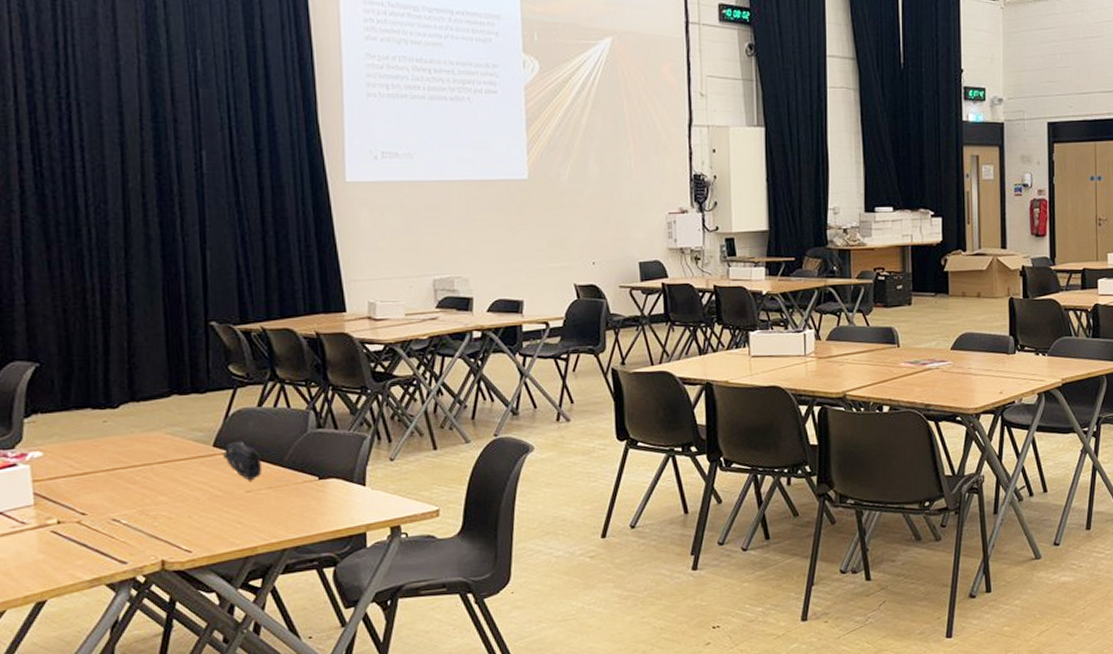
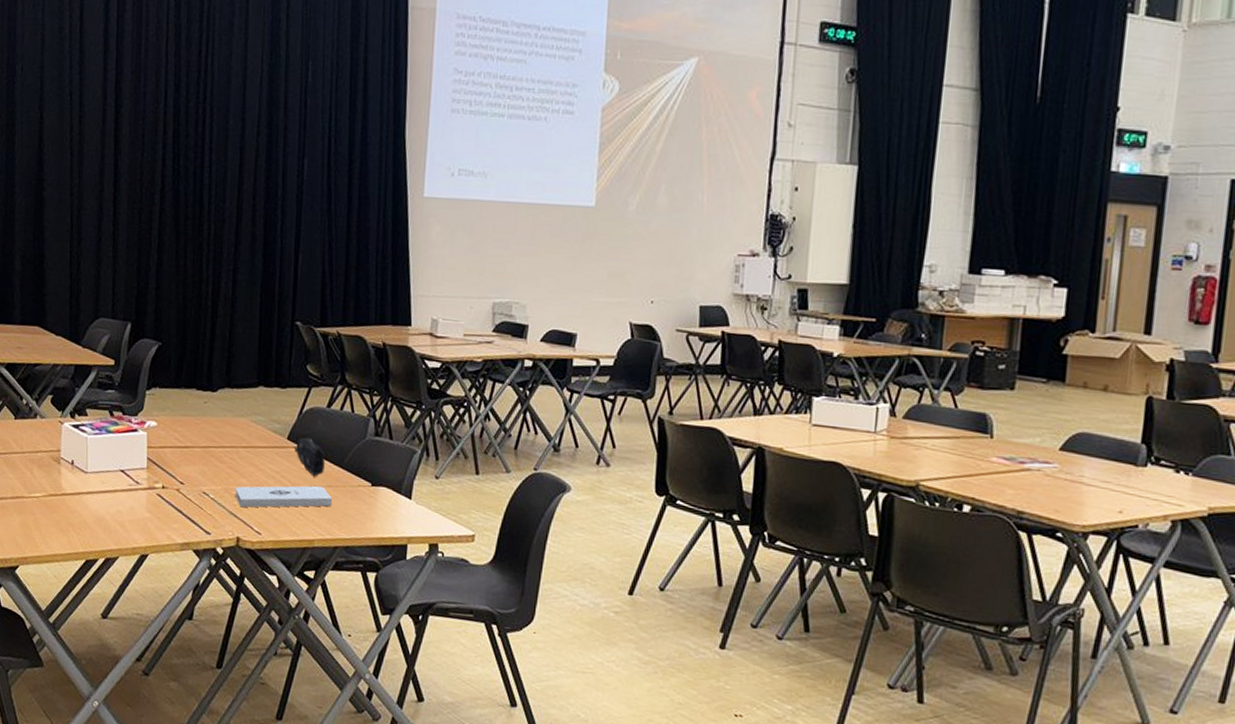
notepad: none [153,489,274,528] -> present [235,485,332,508]

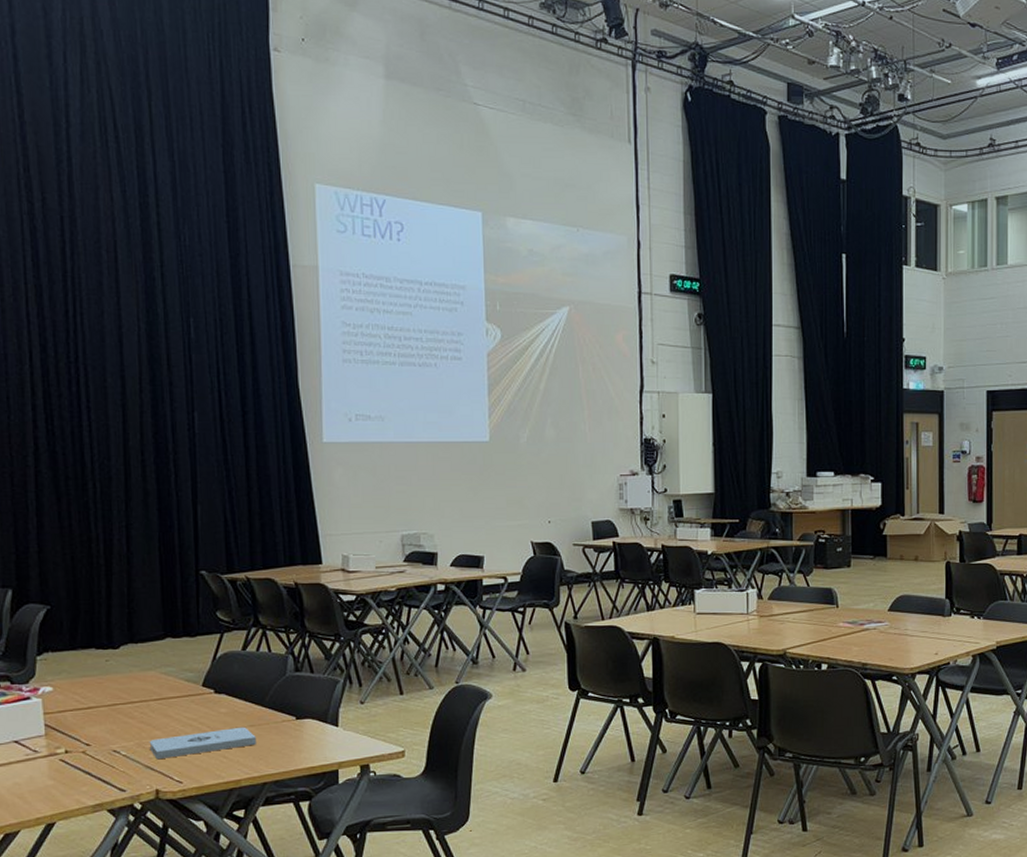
pencil case: present [295,437,326,477] -> none [211,682,246,719]

